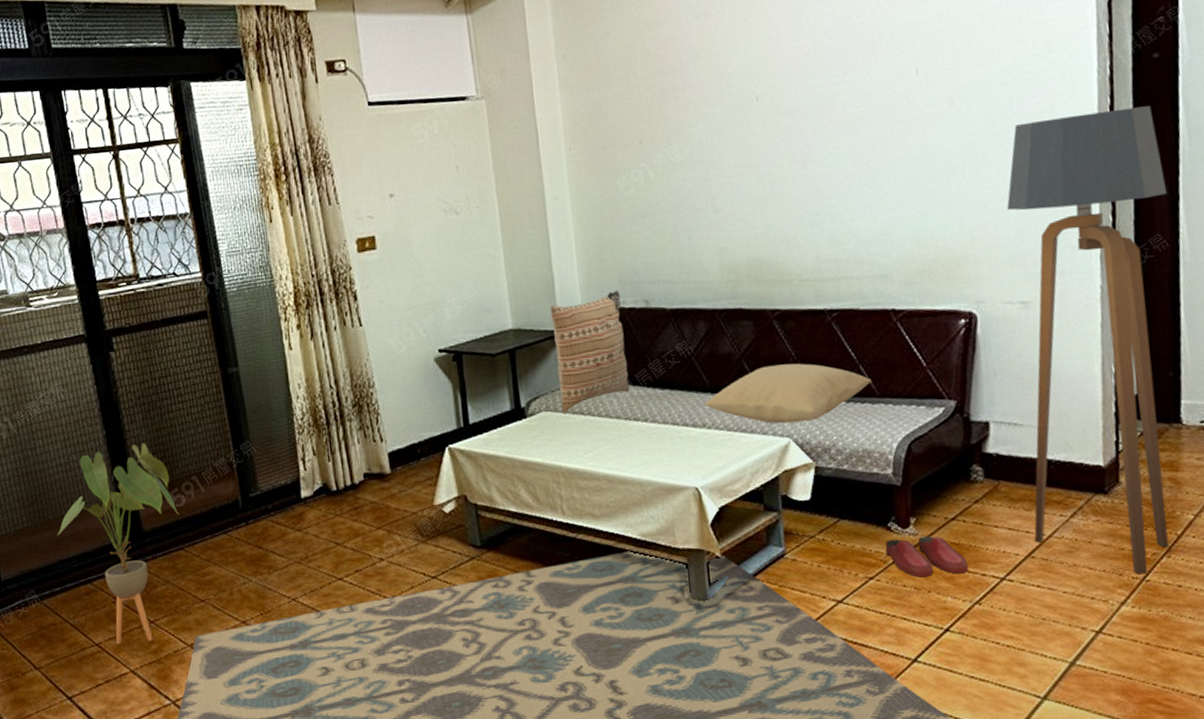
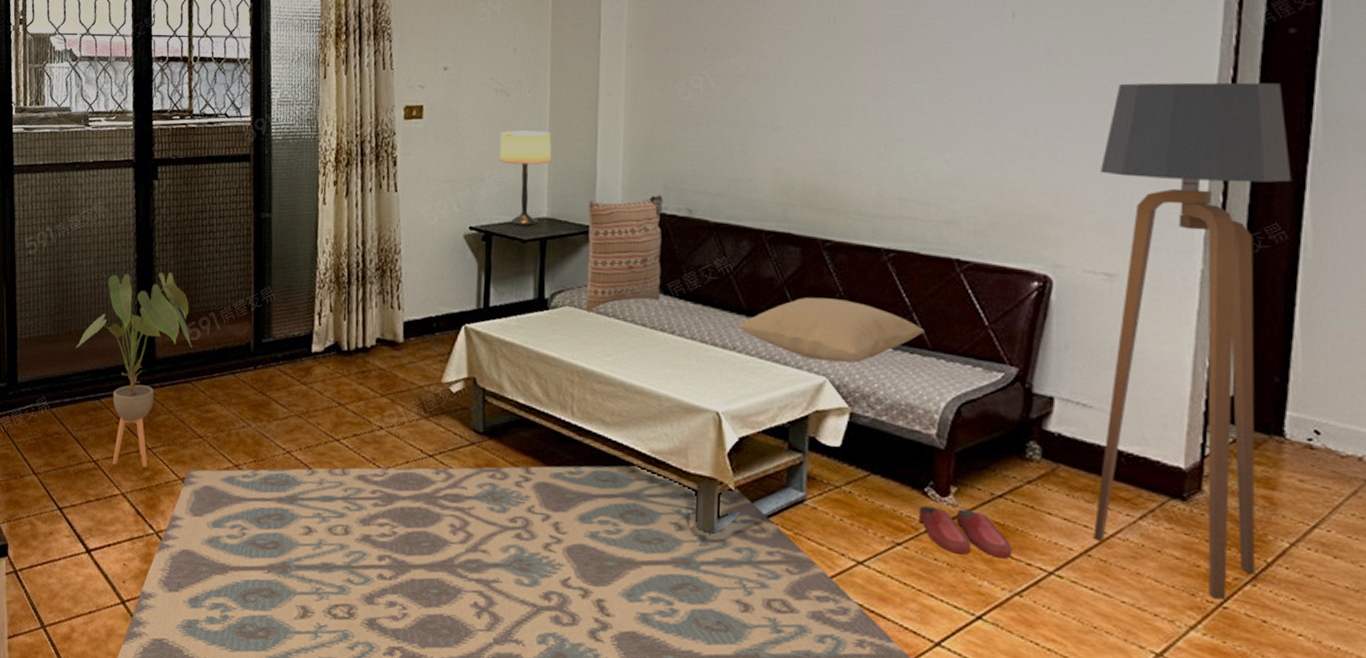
table lamp: none [455,244,509,341] -> present [499,130,552,226]

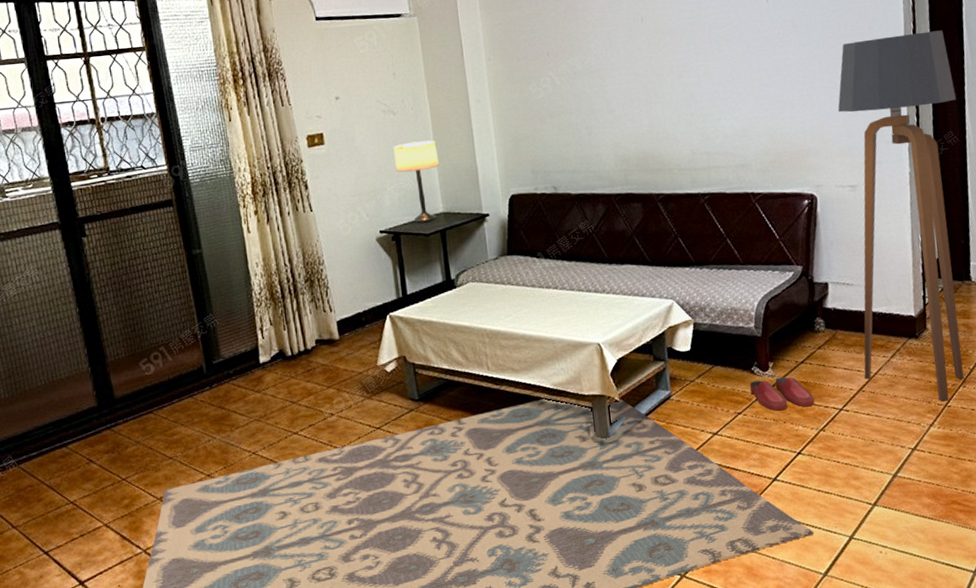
house plant: present [75,272,192,467] -> none [33,318,148,501]
cushion: present [586,194,663,313] -> none [475,178,543,284]
cushion: present [737,297,925,363] -> none [603,237,737,288]

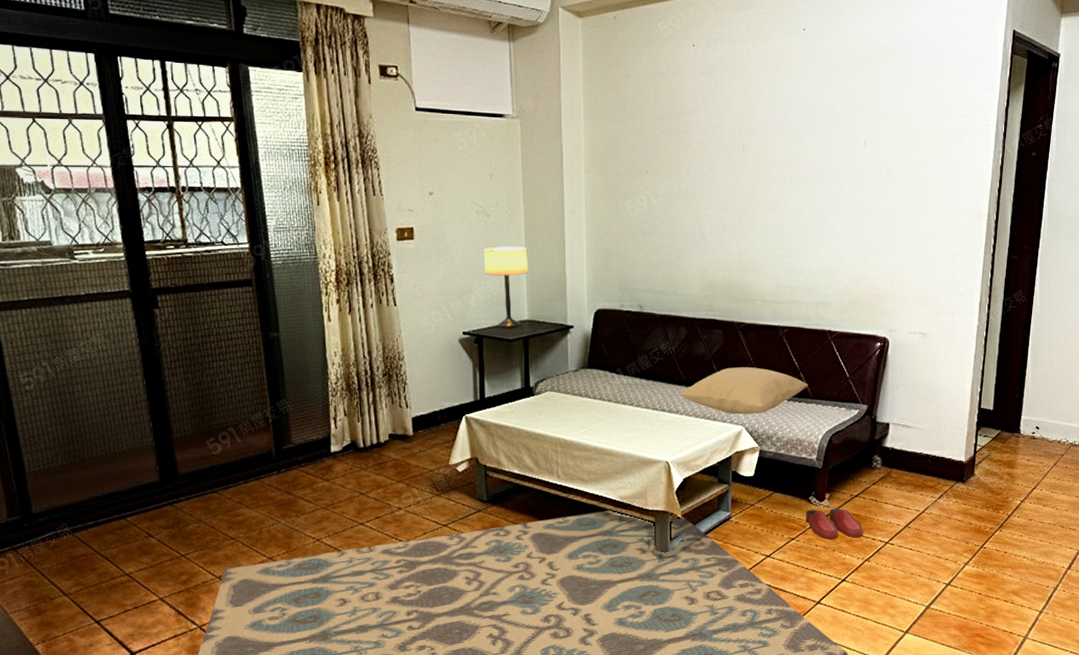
cushion: none [603,237,737,288] -> present [679,367,808,414]
floor lamp: present [838,30,964,402] -> none [912,192,1030,543]

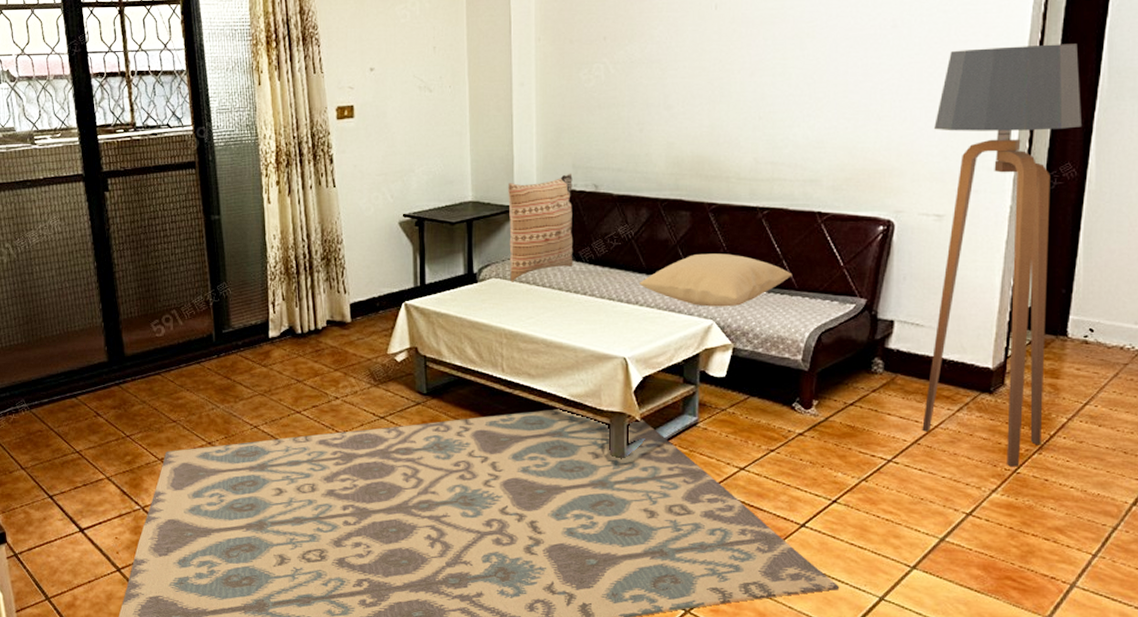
table lamp: present [483,246,529,327] -> none [425,123,474,209]
cushion: none [561,294,621,395] -> present [508,173,573,282]
slippers: present [805,508,864,540] -> none [787,418,860,454]
floor lamp: none [912,192,1030,543] -> present [922,44,1083,467]

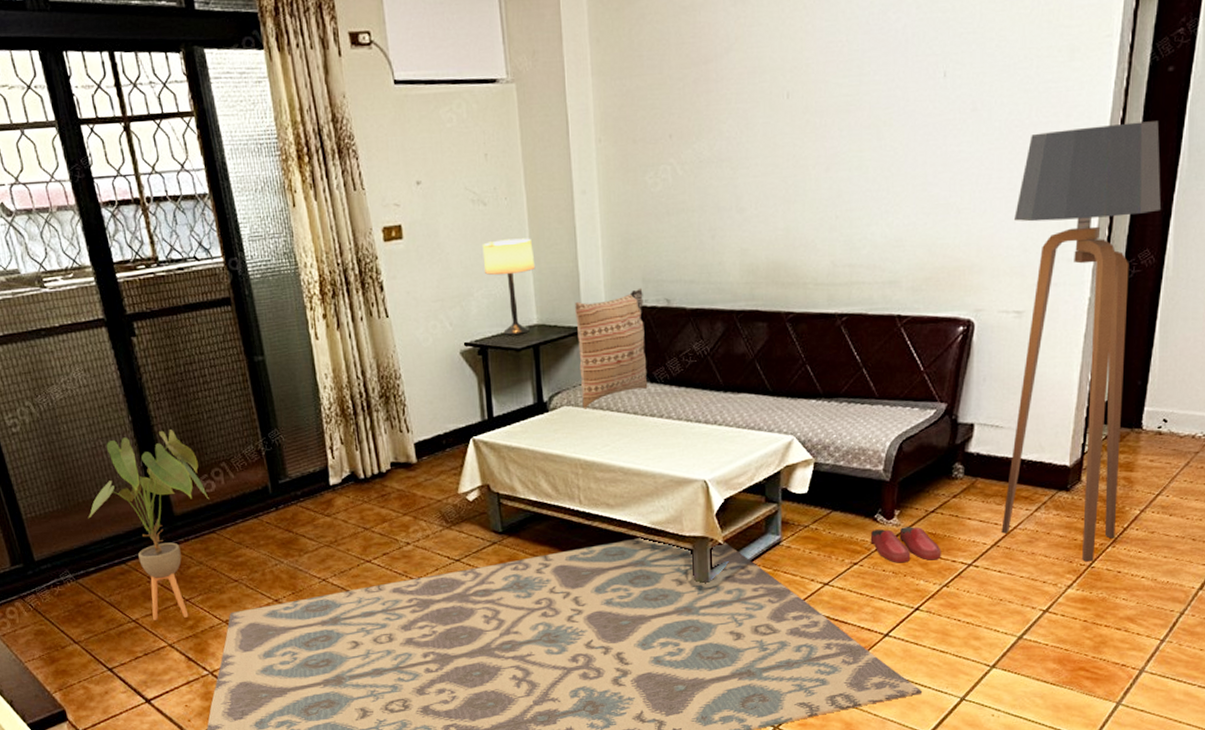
house plant: none [47,277,158,453] -> present [88,430,209,620]
table lamp: none [425,123,474,209] -> present [482,238,536,335]
cushion: present [639,253,793,307] -> none [716,365,873,422]
slippers: none [787,418,860,454] -> present [870,527,941,563]

